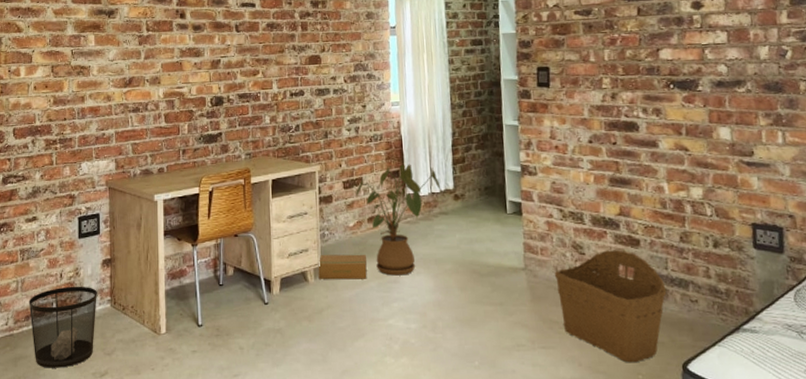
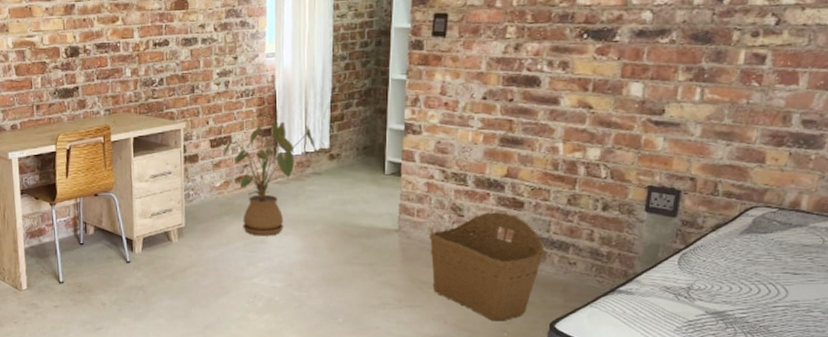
box: present [318,254,367,280] -> none [182,214,233,240]

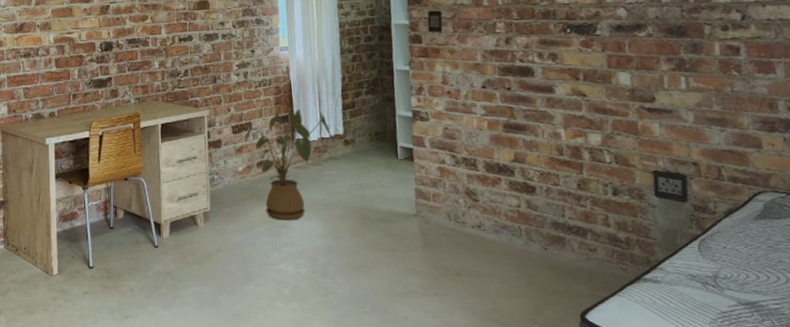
wicker basket: present [429,212,545,321] -> none [446,197,564,312]

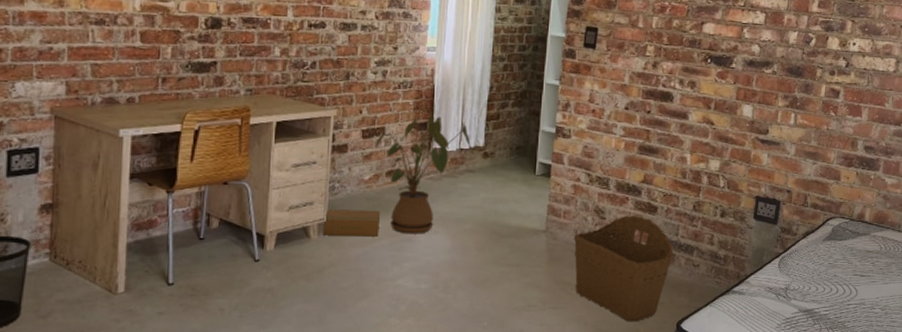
box: none [207,198,257,224] -> present [322,209,380,237]
wicker basket: none [446,197,564,312] -> present [573,216,674,322]

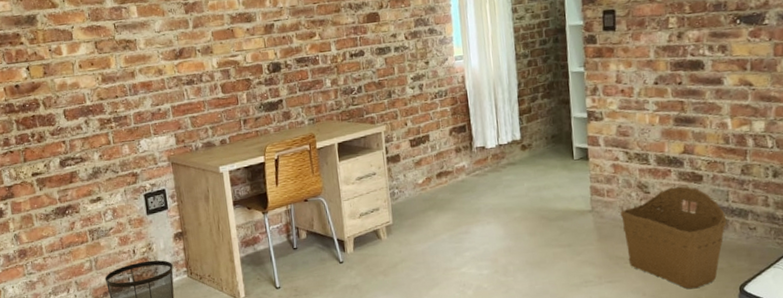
box: present [322,209,380,237] -> none [389,209,439,236]
house plant: present [376,116,471,234] -> none [423,118,509,227]

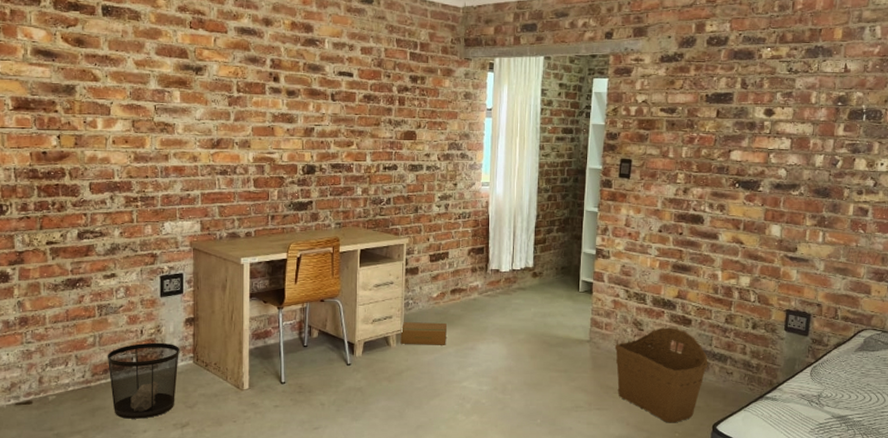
box: none [389,209,439,236] -> present [400,322,447,345]

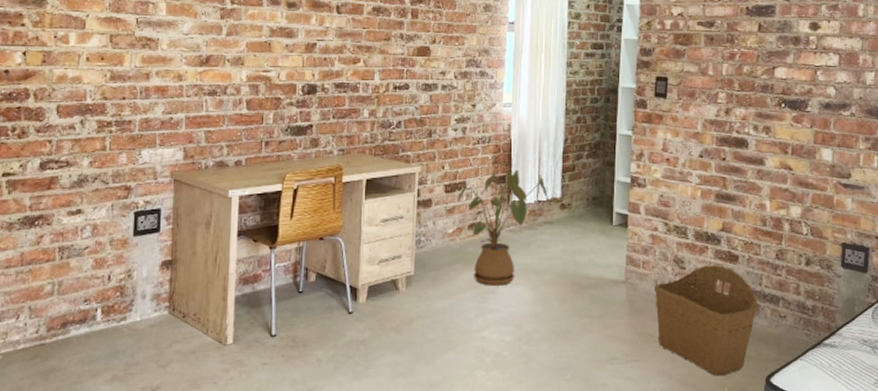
waste bin: present [107,342,180,419] -> none [66,290,154,382]
box: present [400,322,447,345] -> none [410,262,463,289]
house plant: none [441,242,522,343] -> present [458,169,548,286]

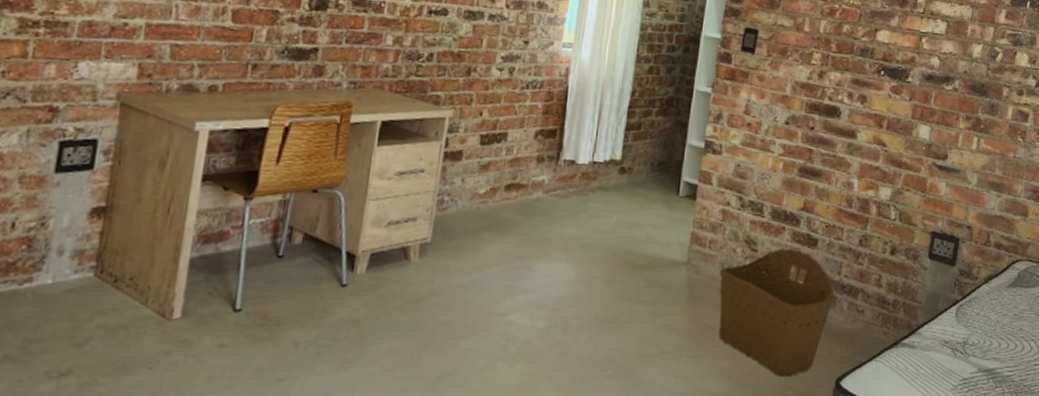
house plant: present [458,169,548,286] -> none [495,122,606,261]

